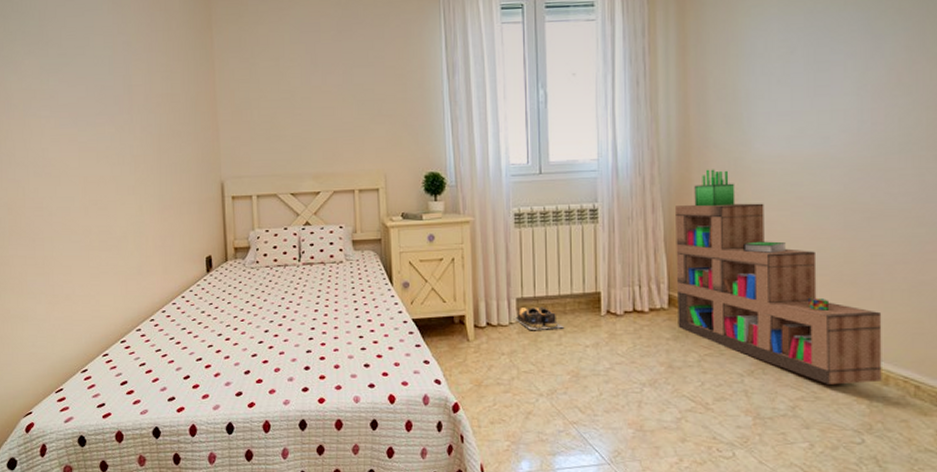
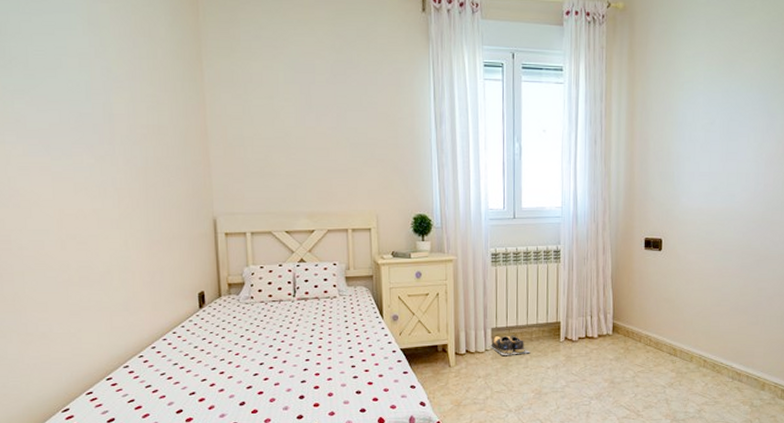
bookshelf: present [676,169,882,385] -> none [619,218,763,391]

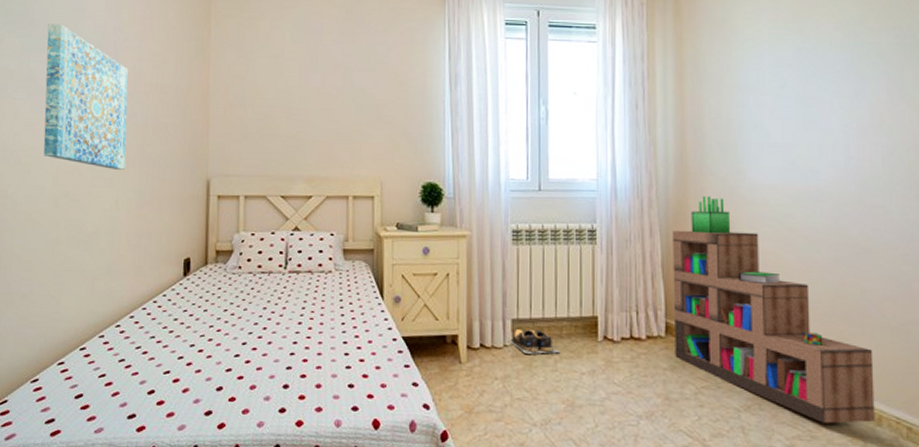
wall art: none [28,62,130,211] -> present [43,24,128,170]
bookshelf: none [619,218,763,391] -> present [673,196,875,424]

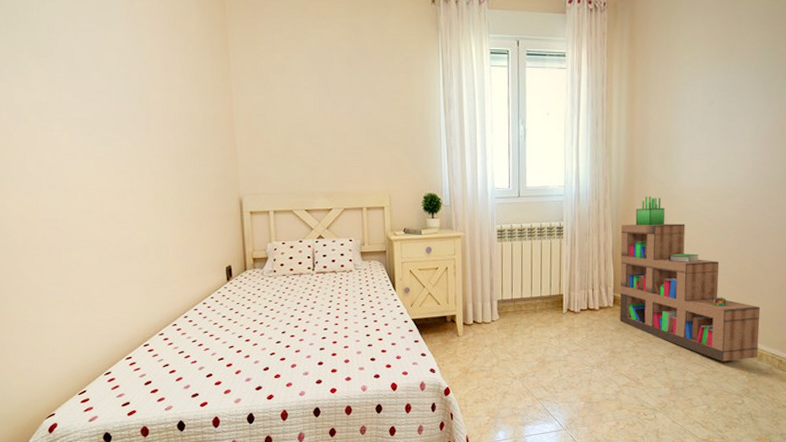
wall art: present [43,24,128,170] -> none [74,57,165,192]
shoes: present [507,329,561,354] -> none [494,307,535,326]

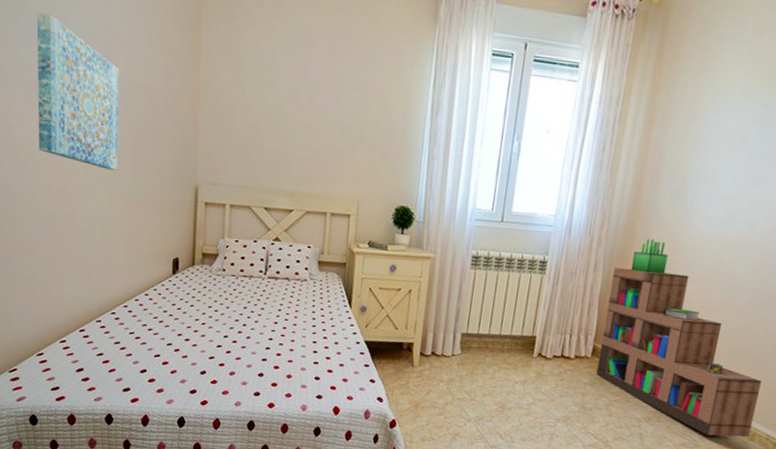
wall art: none [74,57,165,192] -> present [36,13,119,170]

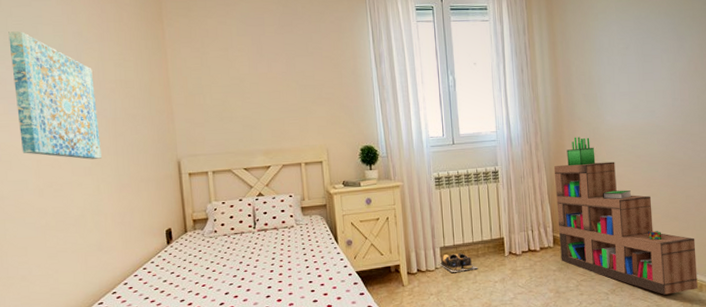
shoes: none [456,342,500,365] -> present [438,252,478,272]

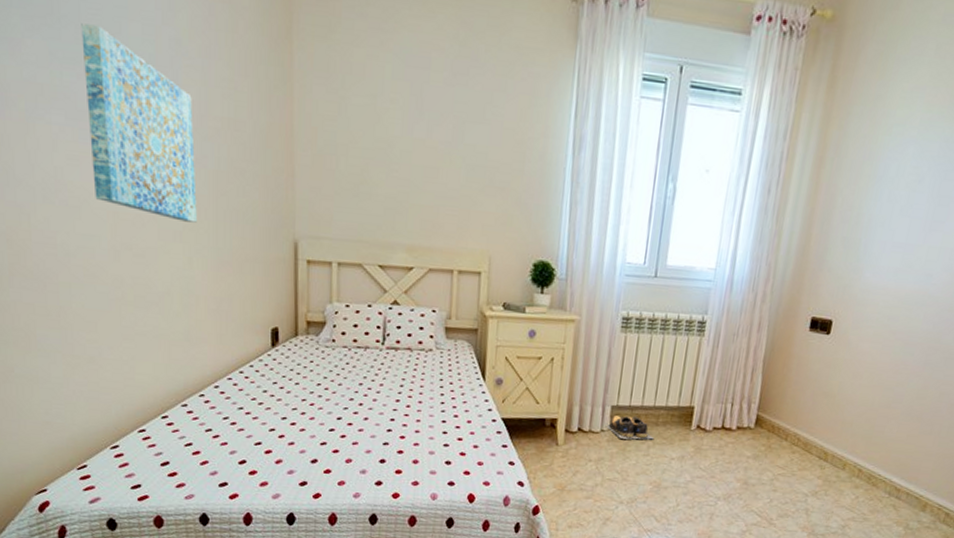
bookshelf: present [554,137,698,295] -> none [759,293,936,509]

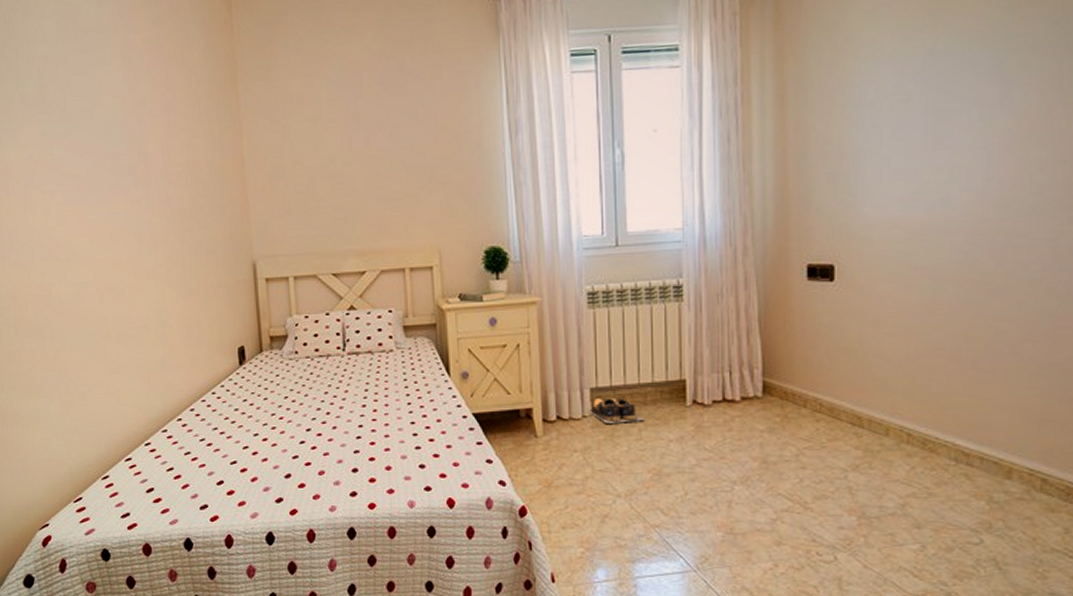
wall art: present [81,23,197,223] -> none [66,104,166,259]

